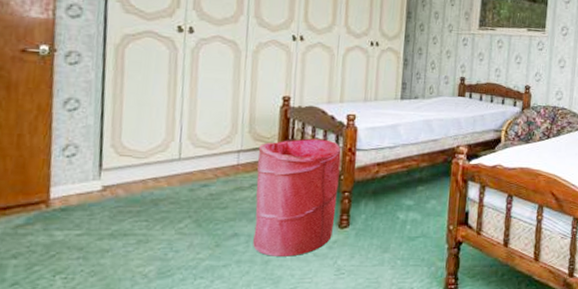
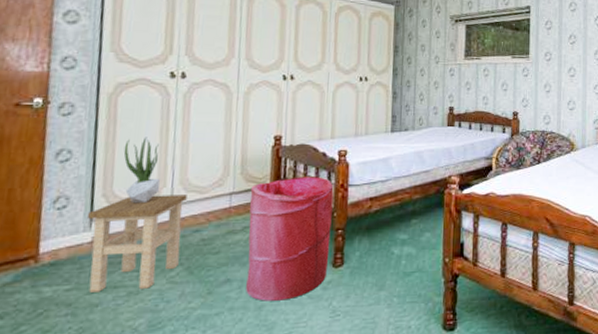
stool: none [97,148,195,239] -> present [88,195,187,292]
potted plant: none [131,90,168,156] -> present [123,137,160,204]

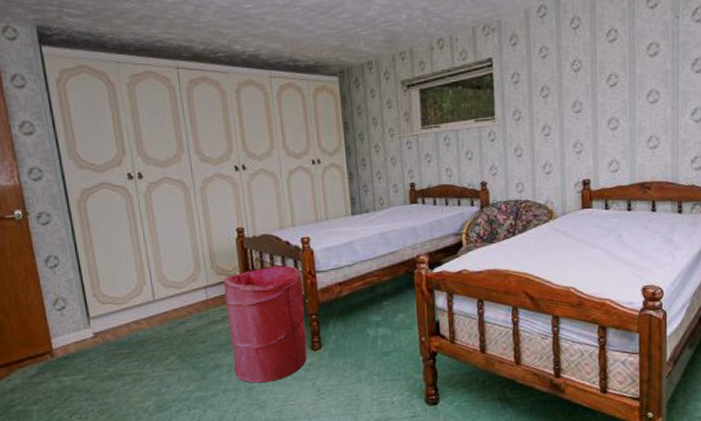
stool: present [88,195,187,292] -> none [85,290,171,380]
potted plant: present [123,137,160,204] -> none [101,239,142,302]

